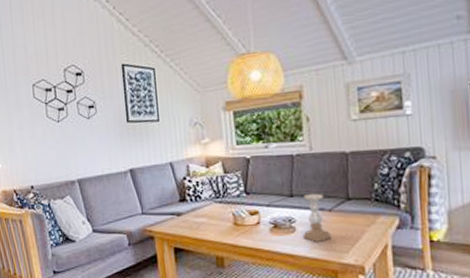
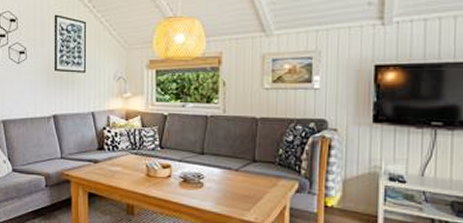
candle holder: present [302,193,332,242] -> none [209,153,236,199]

